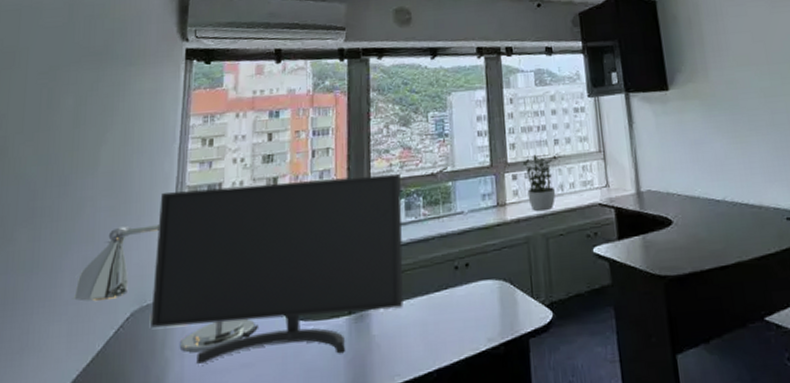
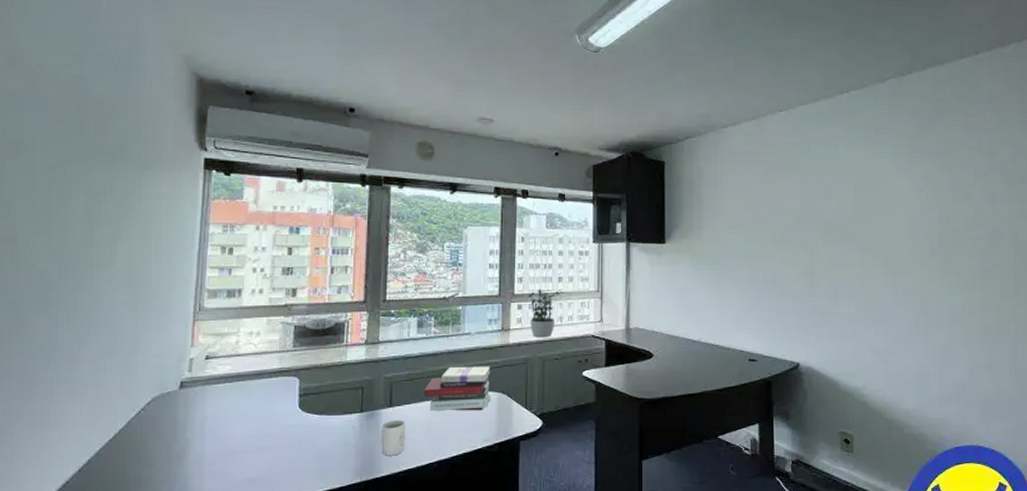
desk lamp: present [71,225,258,352] -> none [92,320,275,434]
computer monitor: present [151,173,403,365] -> none [172,293,415,446]
mug: none [372,320,400,367] -> present [381,419,405,456]
books: none [417,249,492,308] -> present [424,366,491,411]

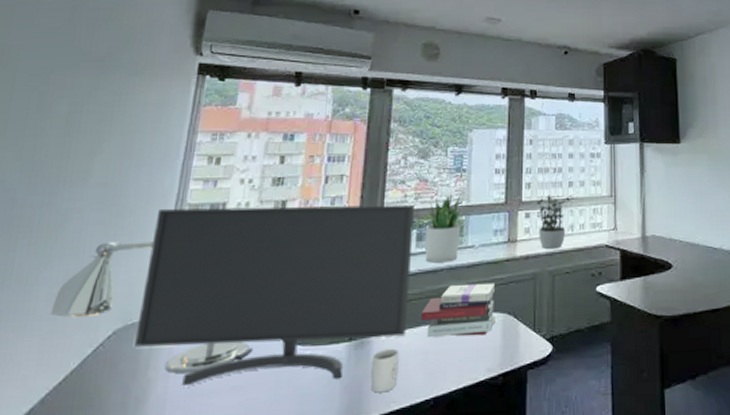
desk lamp: none [92,320,275,434] -> present [47,240,252,373]
computer monitor: none [172,293,415,446] -> present [134,204,414,387]
planter: none [426,285,459,347] -> present [425,193,463,263]

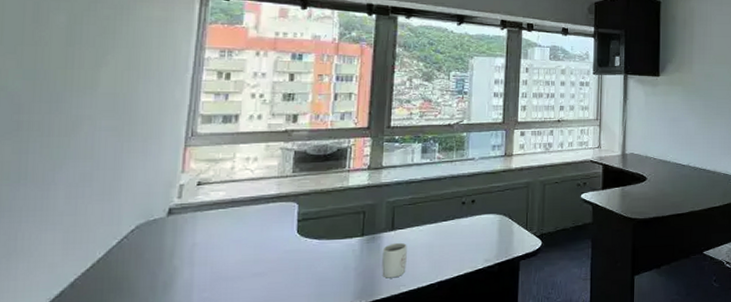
desk lamp: present [47,240,252,373] -> none [67,145,272,262]
computer monitor: present [134,204,414,387] -> none [158,118,419,273]
books: present [421,282,496,337] -> none [427,189,493,233]
planter: present [425,193,463,263] -> none [430,113,464,172]
potted plant: present [536,195,566,249] -> none [530,117,557,162]

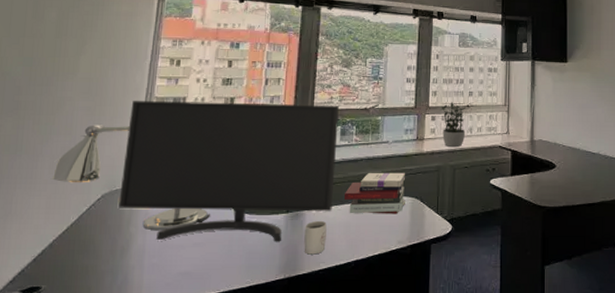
desk lamp: none [67,145,272,262] -> present [50,123,210,230]
computer monitor: none [158,118,419,273] -> present [118,100,339,242]
books: none [427,189,493,233] -> present [345,172,406,214]
potted plant: none [530,117,557,162] -> present [441,102,466,147]

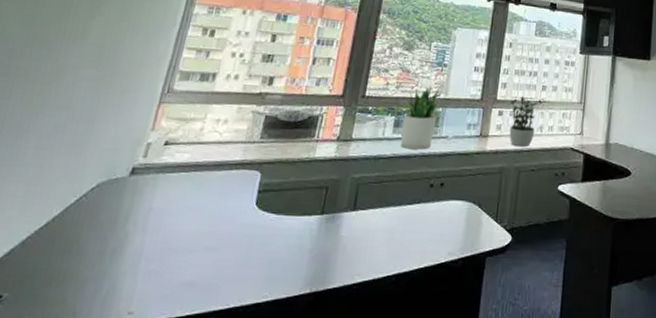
desk lamp: present [50,123,210,230] -> none [34,98,229,229]
computer monitor: present [118,100,339,242] -> none [116,73,395,249]
mug: present [304,220,327,255] -> none [337,224,368,265]
books: present [345,172,406,214] -> none [391,171,464,221]
planter: none [348,97,379,154] -> present [400,85,441,150]

